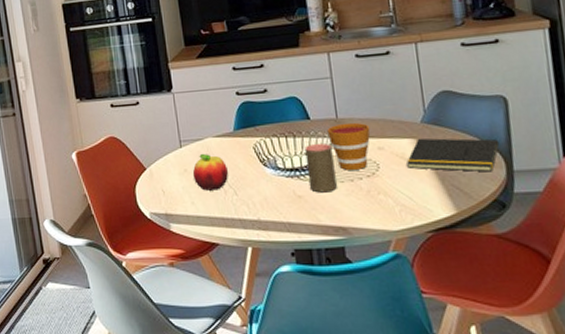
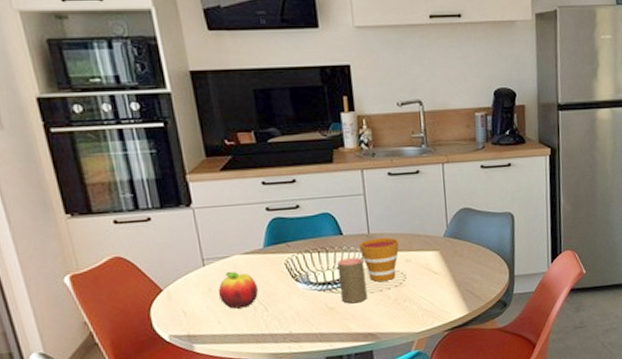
notepad: present [407,138,500,172] -> none [430,249,506,278]

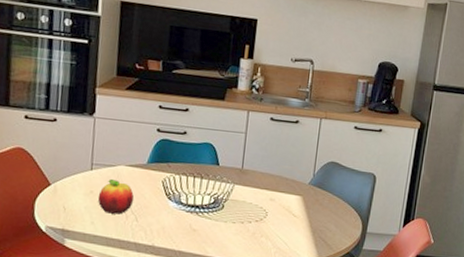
cup: present [337,258,367,304] -> none [205,187,233,230]
cup: present [359,237,399,282] -> none [231,173,268,215]

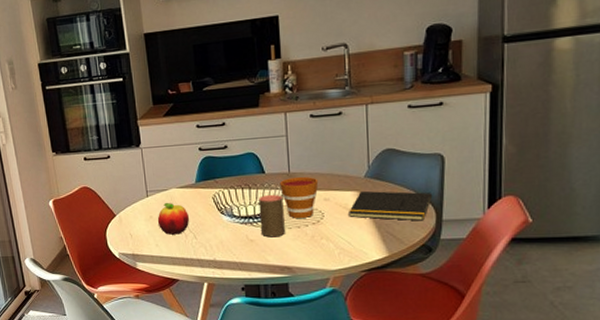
cup: none [205,187,233,230] -> present [258,195,285,238]
cup: none [231,173,268,215] -> present [279,176,319,218]
notepad: none [289,196,363,231] -> present [349,190,433,221]

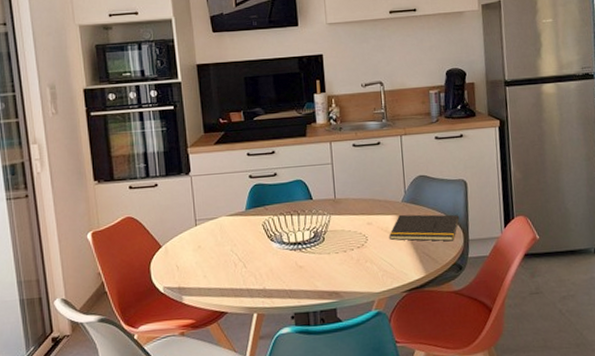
fruit: present [157,202,190,235] -> none [206,230,240,265]
cup: present [258,195,285,238] -> none [307,220,332,263]
cup: present [279,176,319,218] -> none [326,202,362,243]

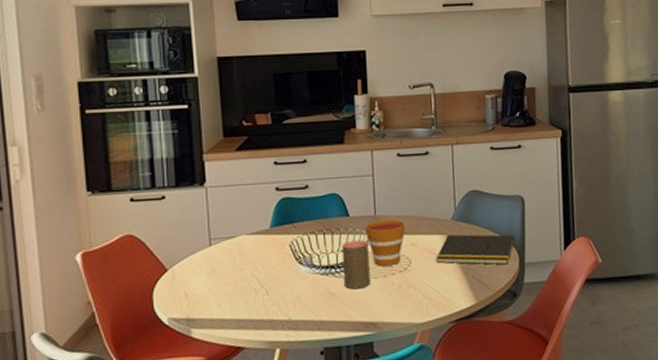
cup: none [307,220,332,263] -> present [342,240,370,290]
cup: none [326,202,362,243] -> present [365,219,406,266]

